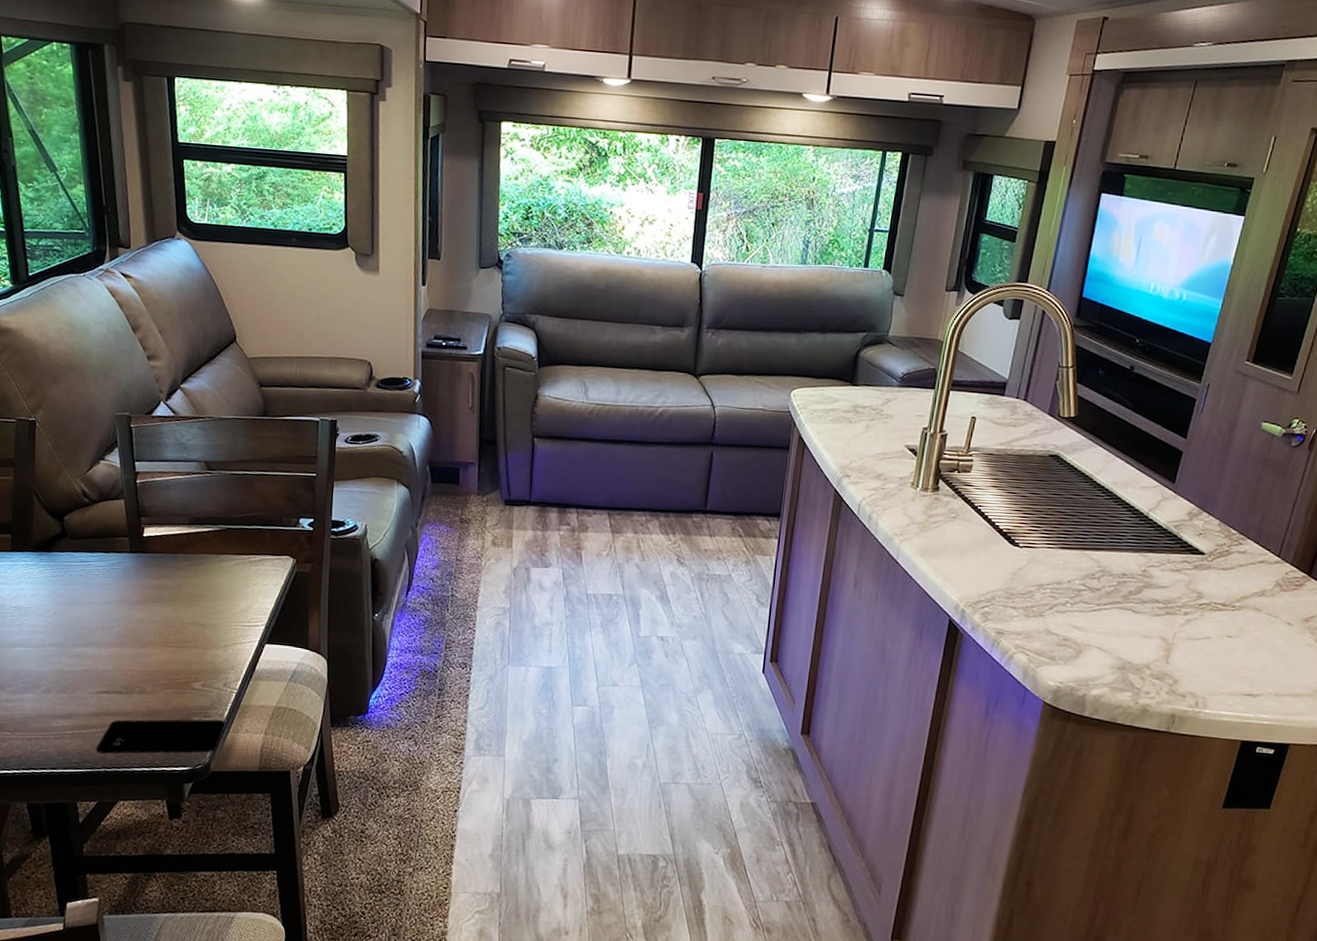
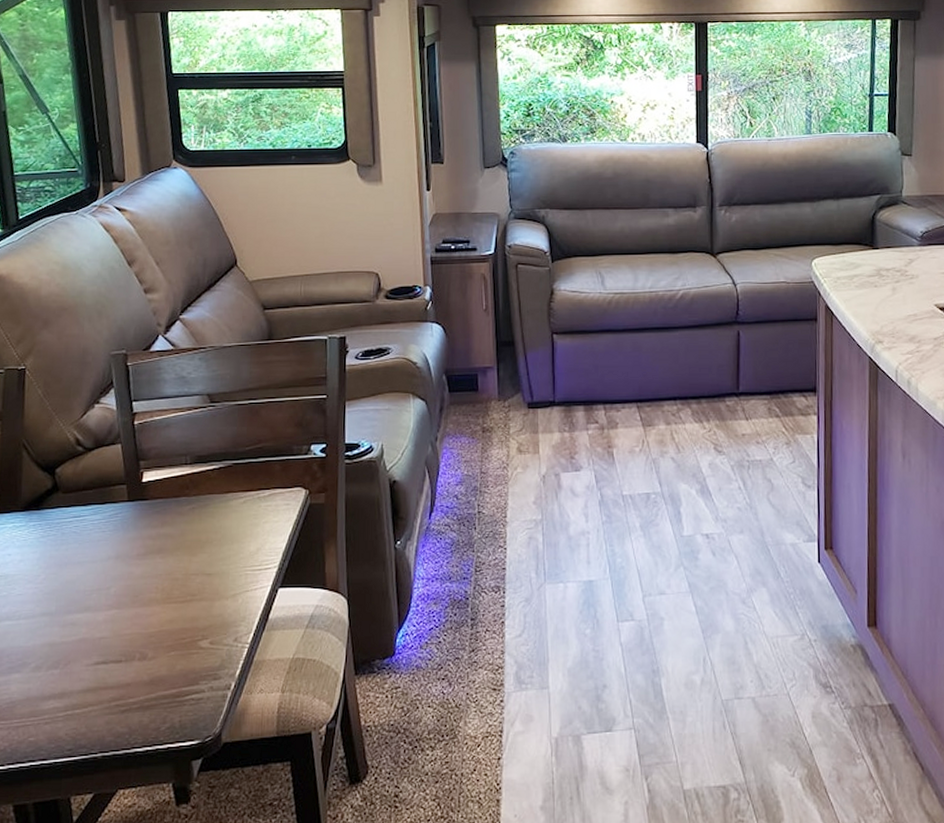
smartphone: present [96,719,225,754] -> none [91,680,237,735]

